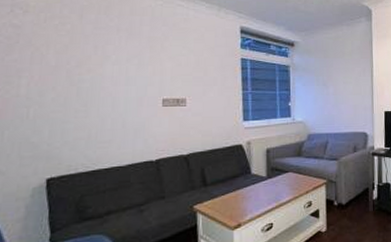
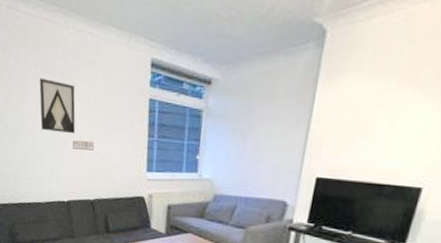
wall art: none [122,42,165,93] -> present [39,78,76,134]

